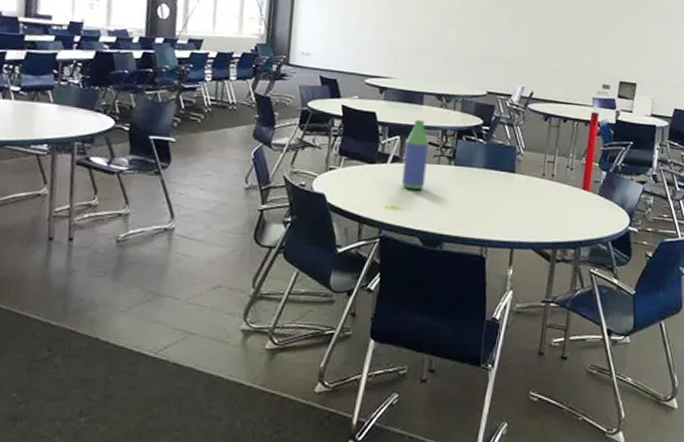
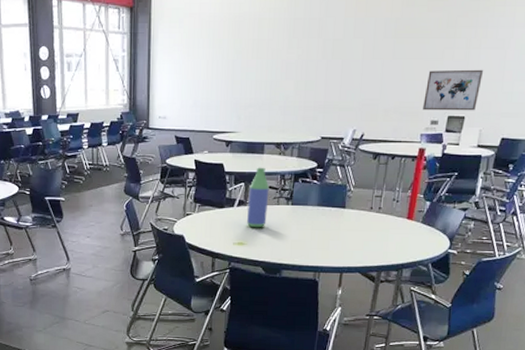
wall art: none [594,33,652,79] -> present [423,69,484,111]

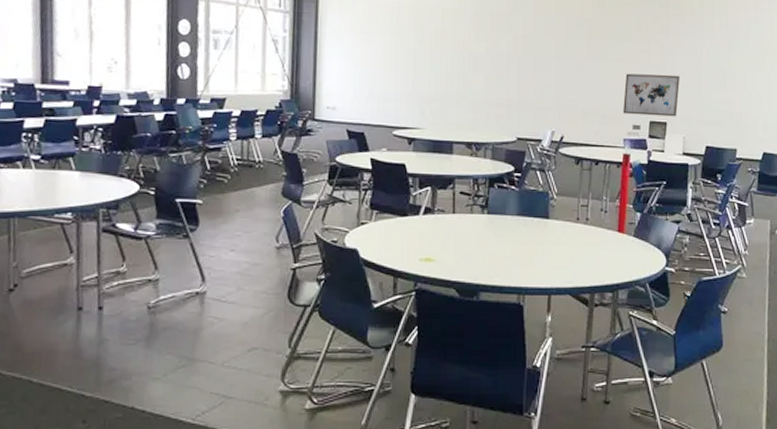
bottle: present [247,167,269,228] -> none [436,169,461,241]

